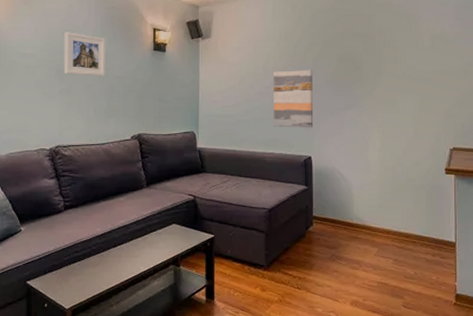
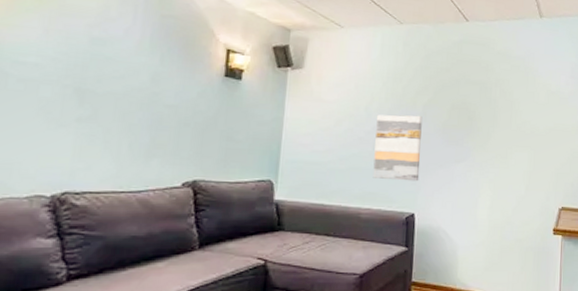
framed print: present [64,32,106,76] -> none [86,39,156,103]

